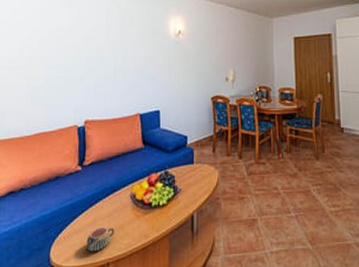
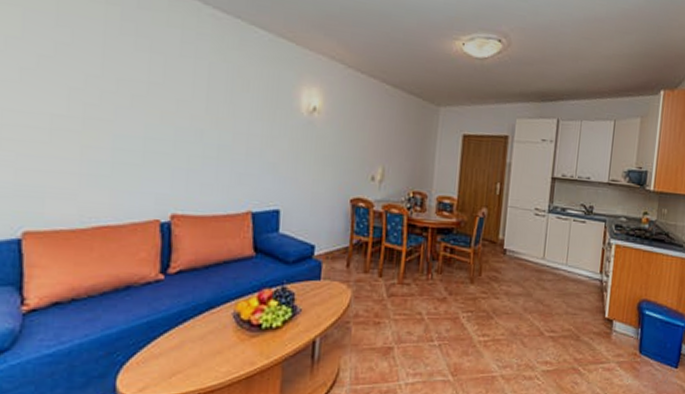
mug: present [86,227,115,252] -> none [168,352,209,381]

